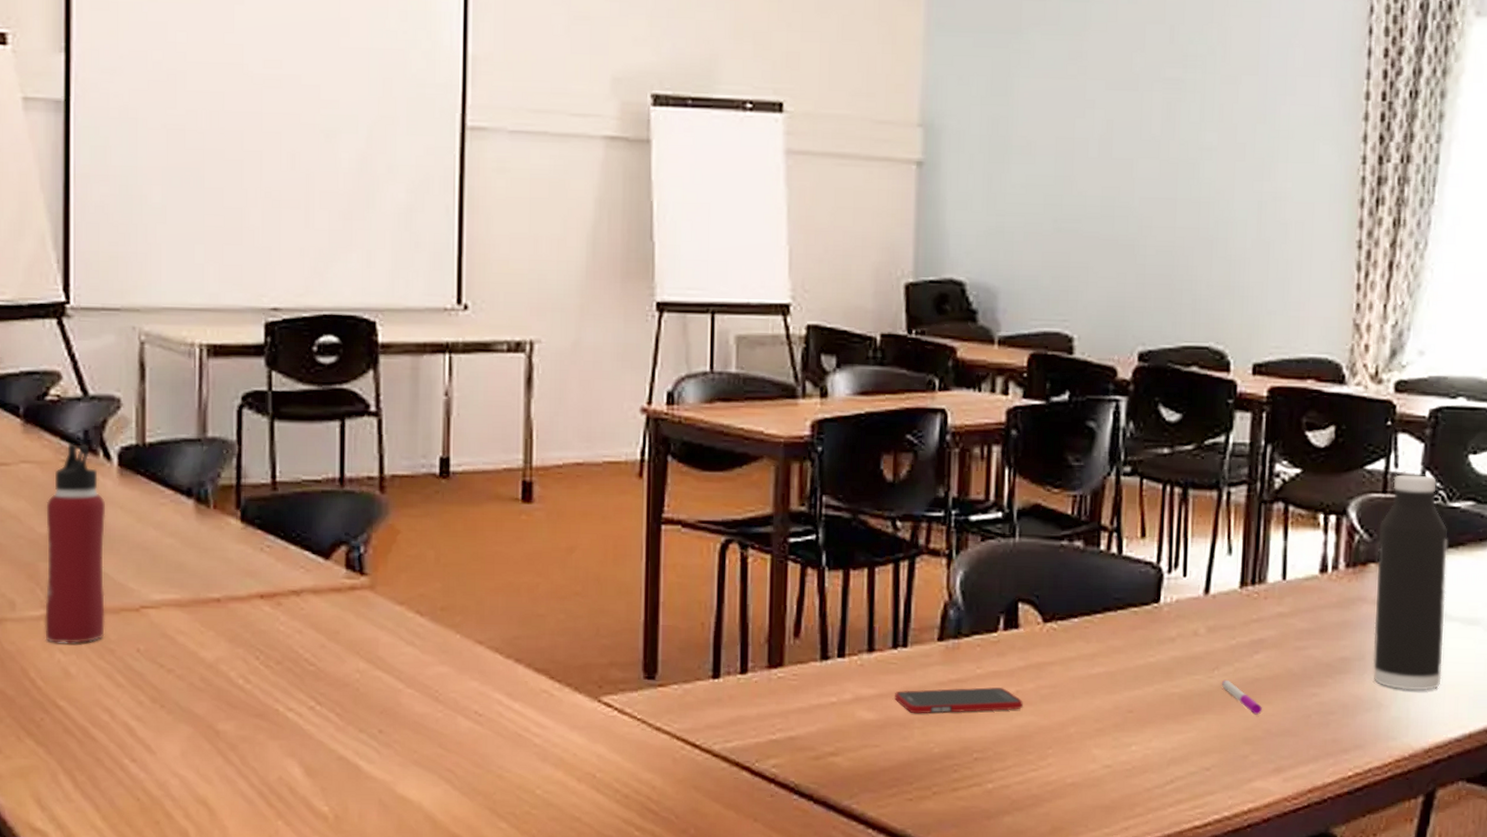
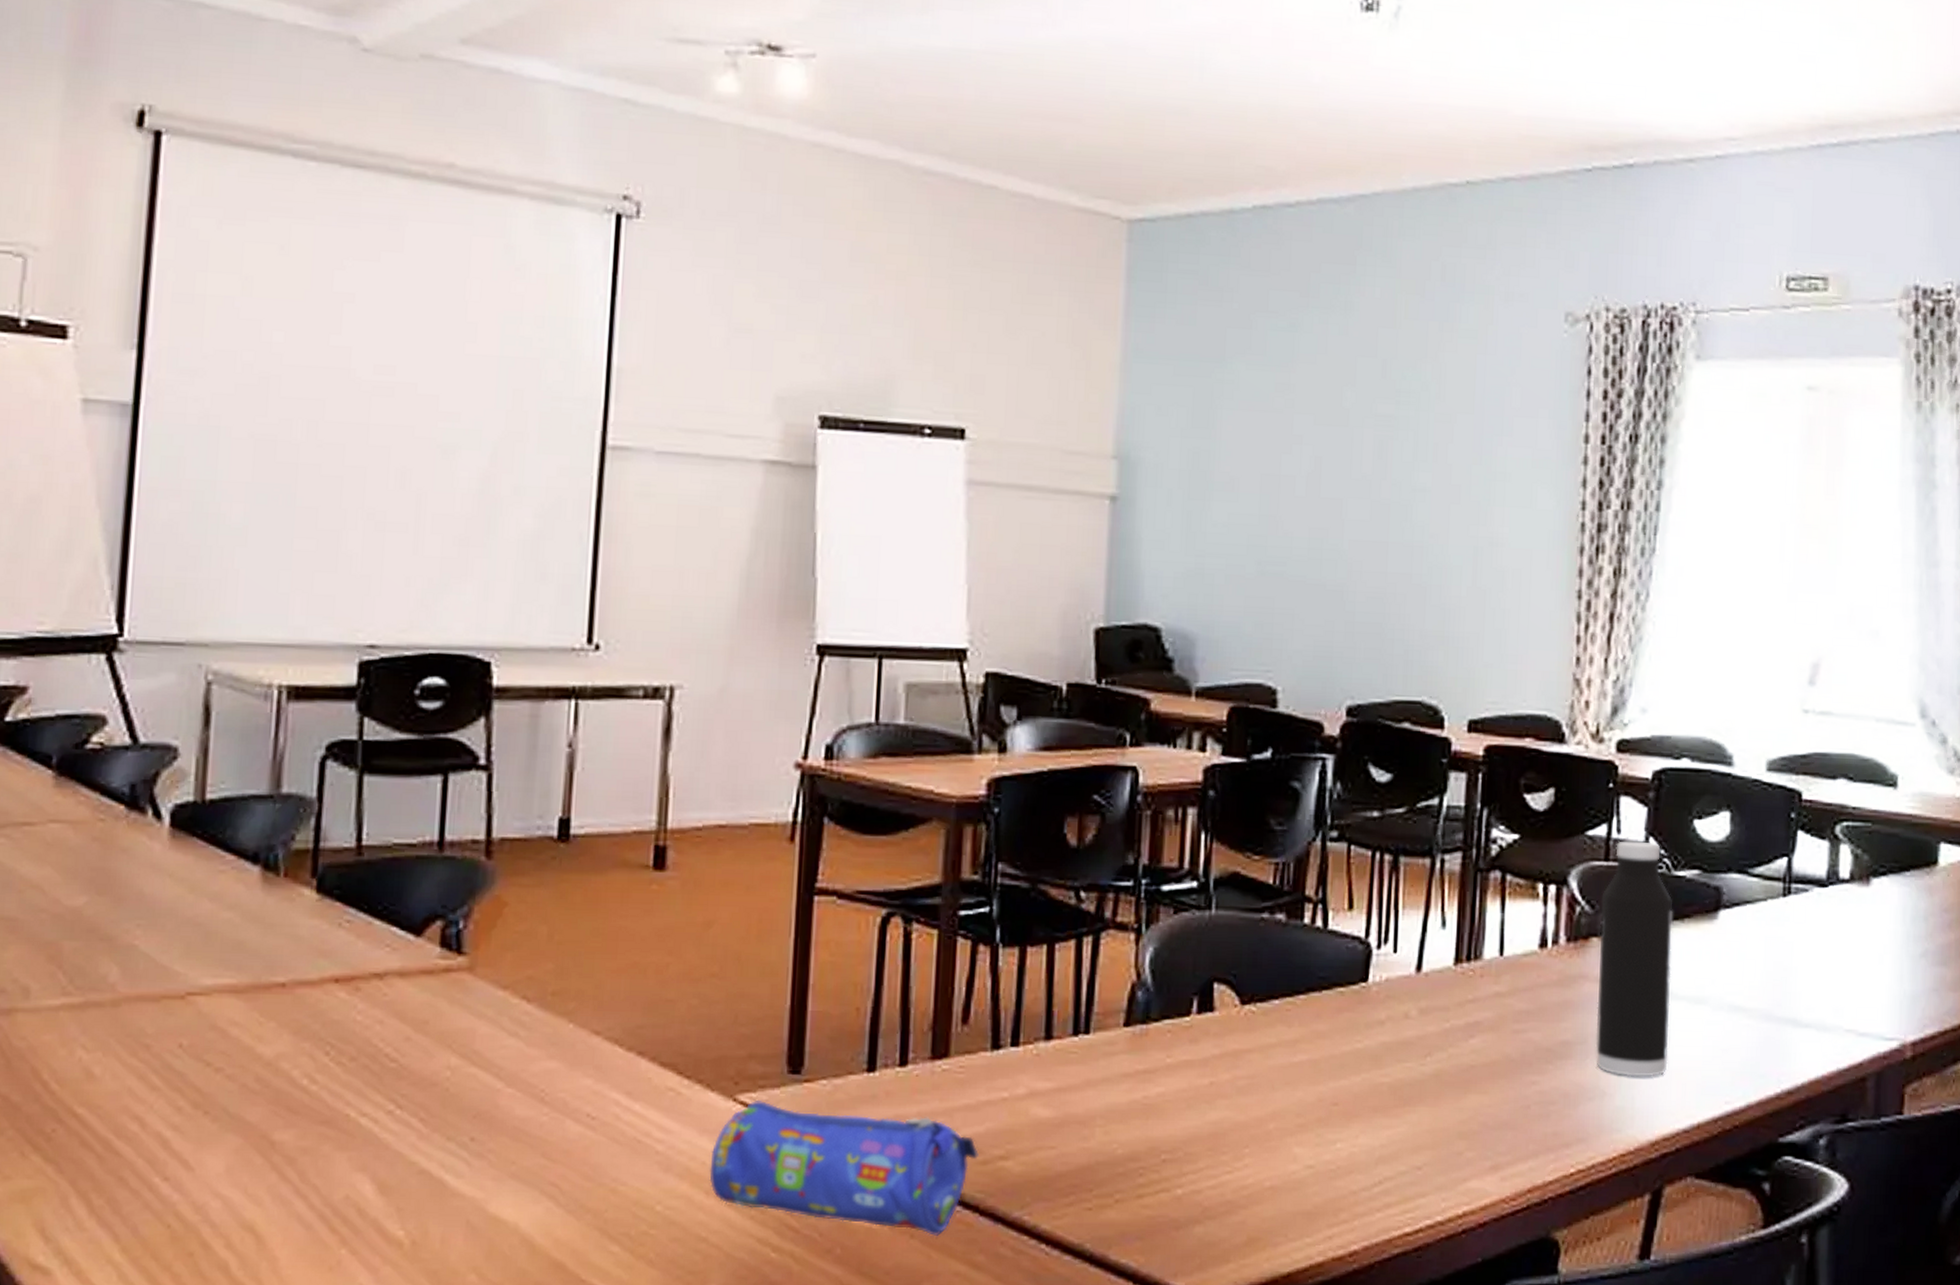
water bottle: present [45,443,106,643] -> none [65,799,151,1038]
pencil case: none [580,702,812,821] -> present [709,1101,979,1237]
cell phone: present [895,687,1023,714] -> none [1074,1079,1218,1110]
pen: present [1221,679,1262,715] -> none [1434,1067,1478,1106]

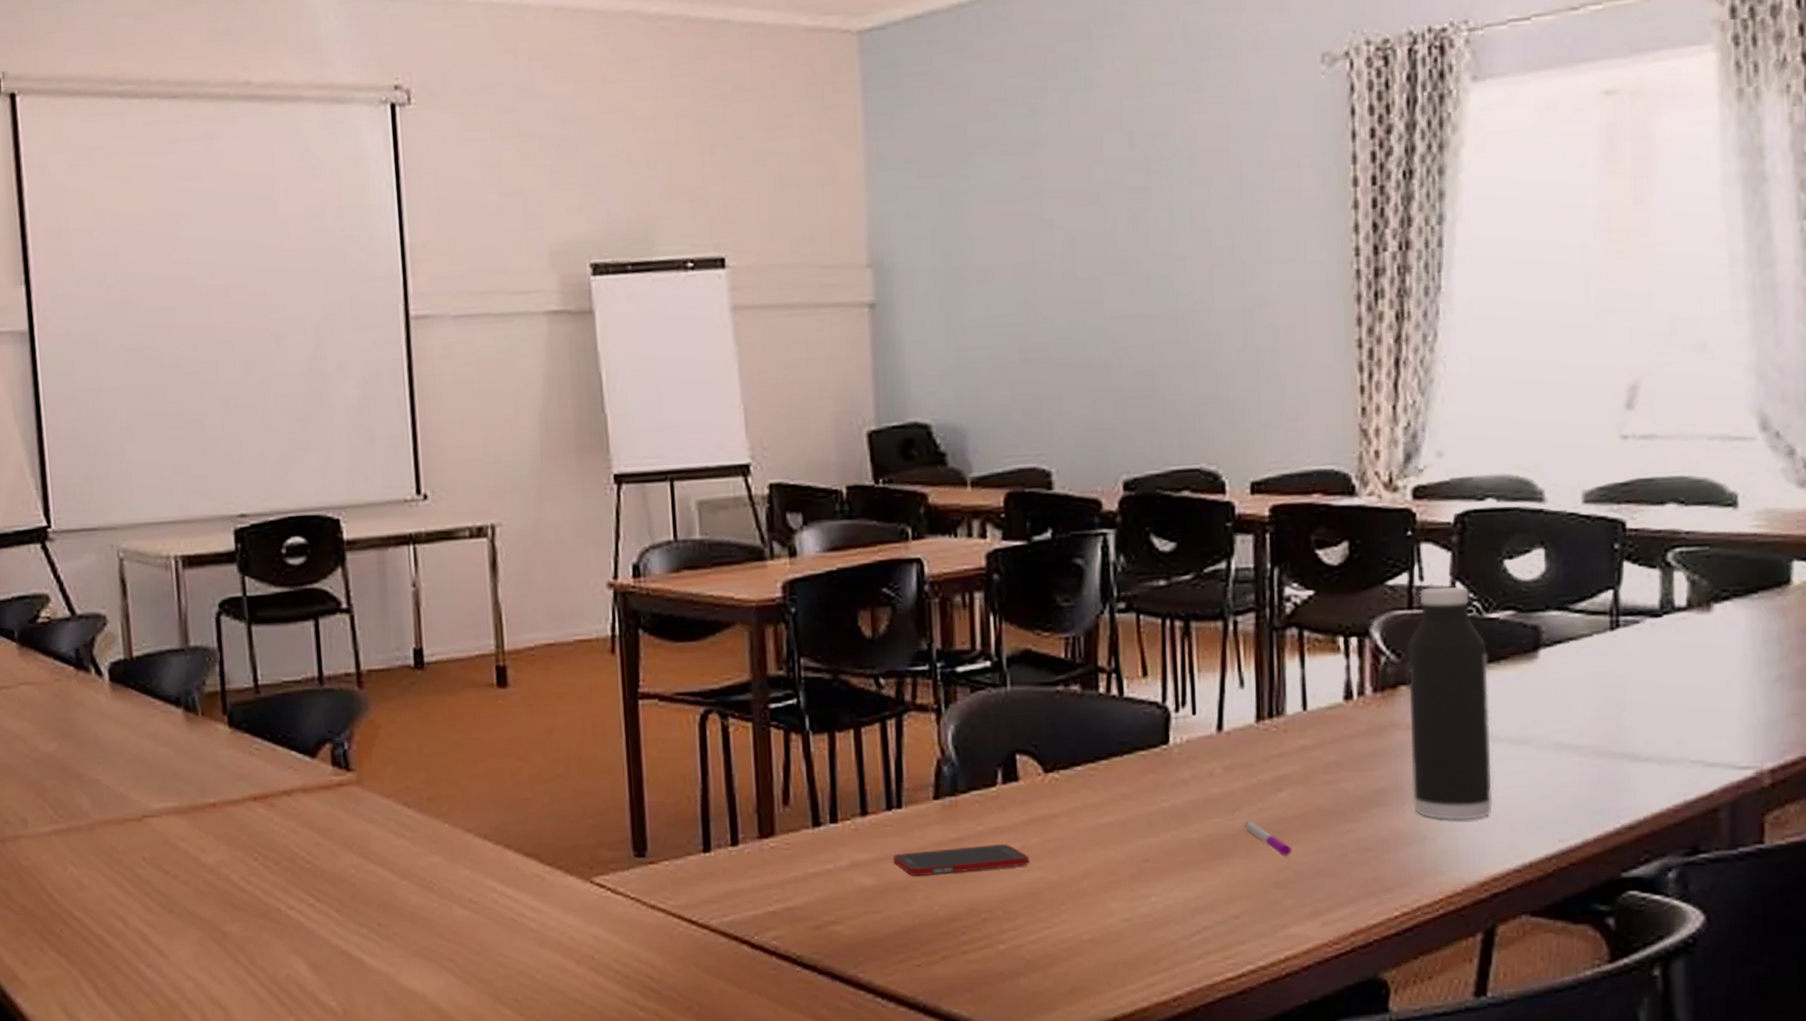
pencil case: present [709,1101,979,1237] -> none [577,882,811,994]
cell phone: none [1074,1079,1218,1110] -> present [893,844,1030,877]
pen: none [1434,1067,1478,1106] -> present [1244,821,1292,856]

